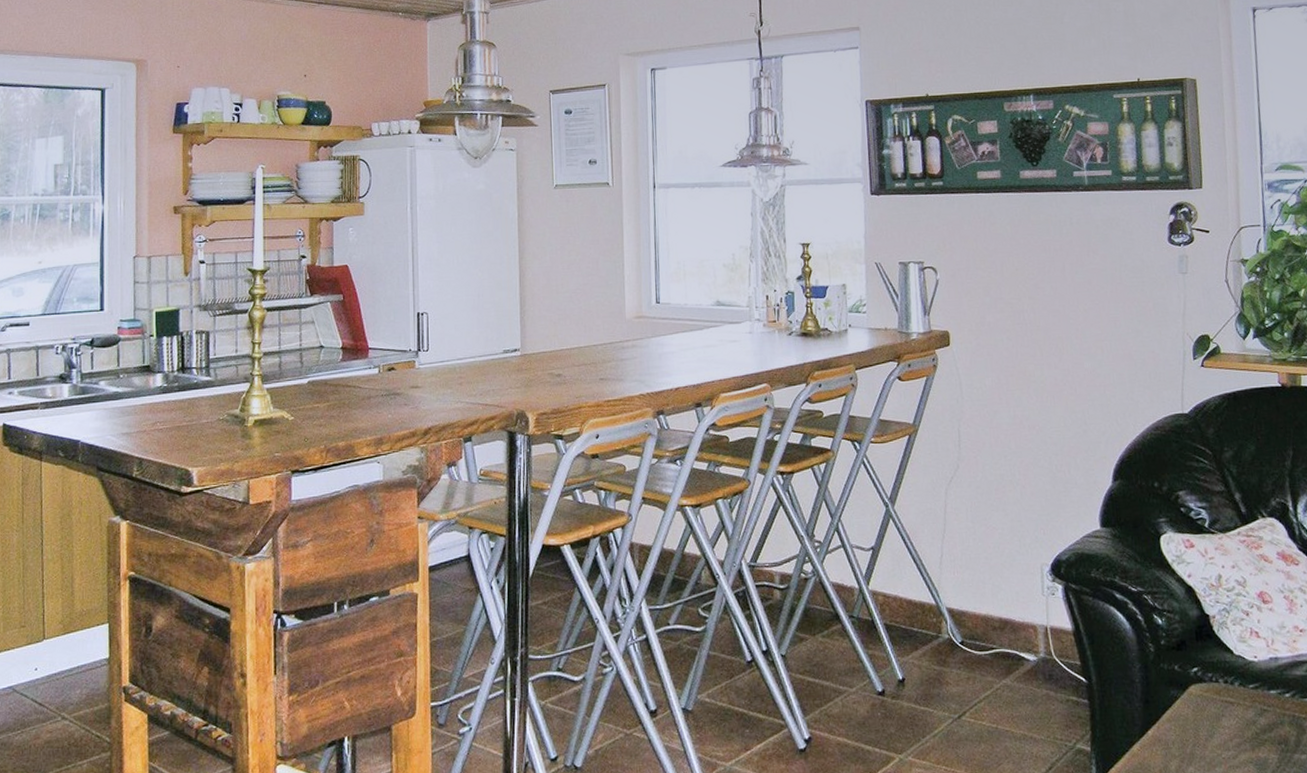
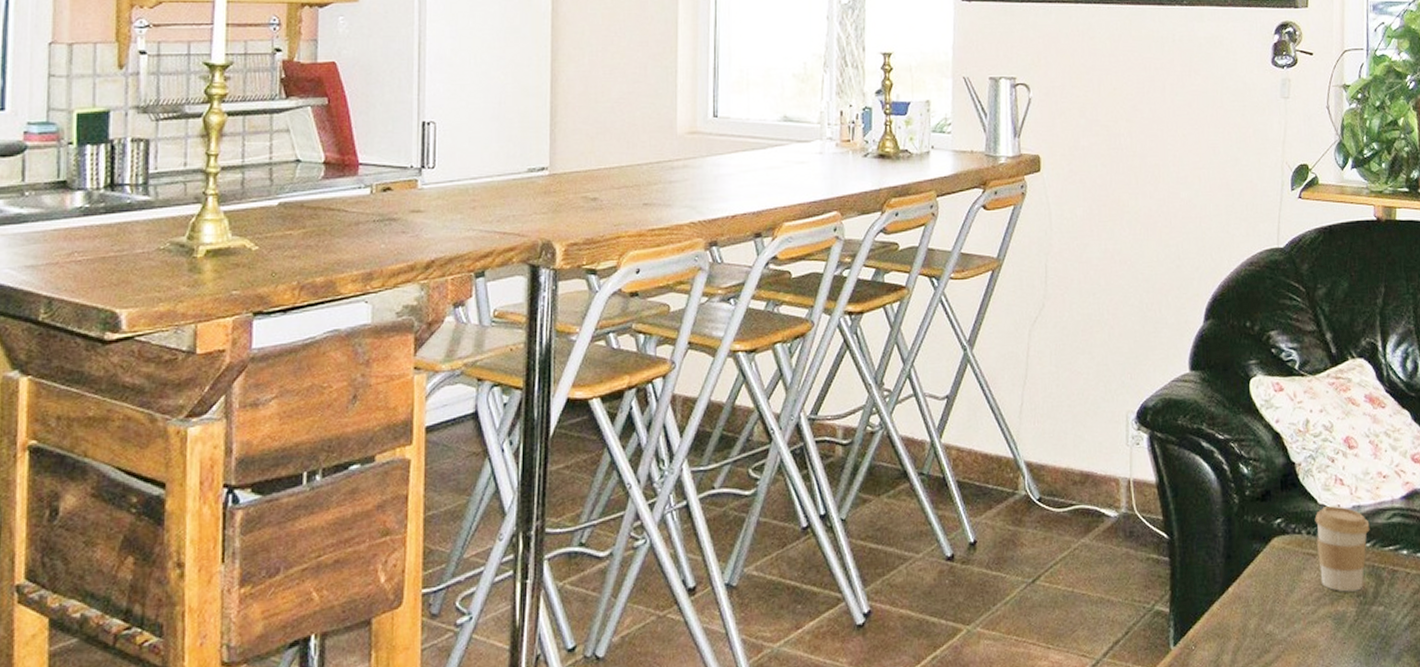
coffee cup: none [1231,657,1289,739] -> present [1315,506,1370,592]

